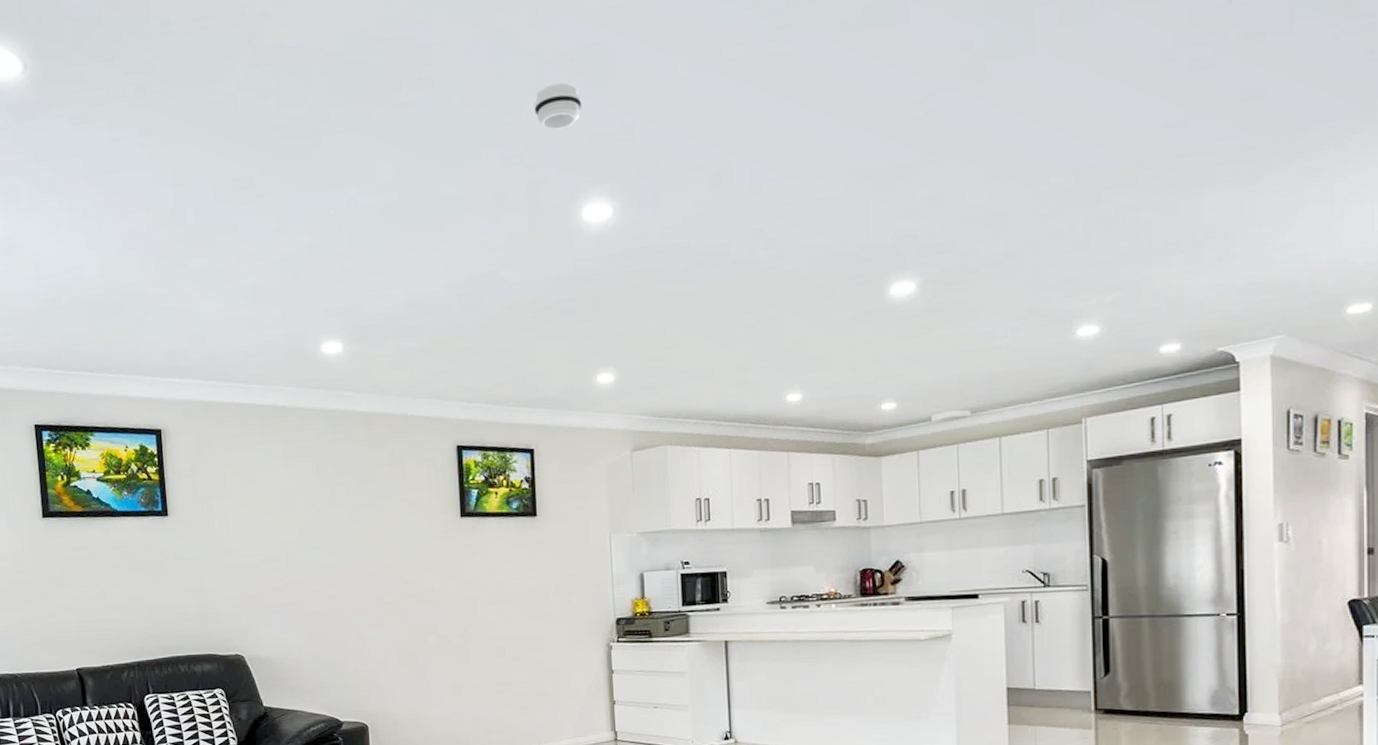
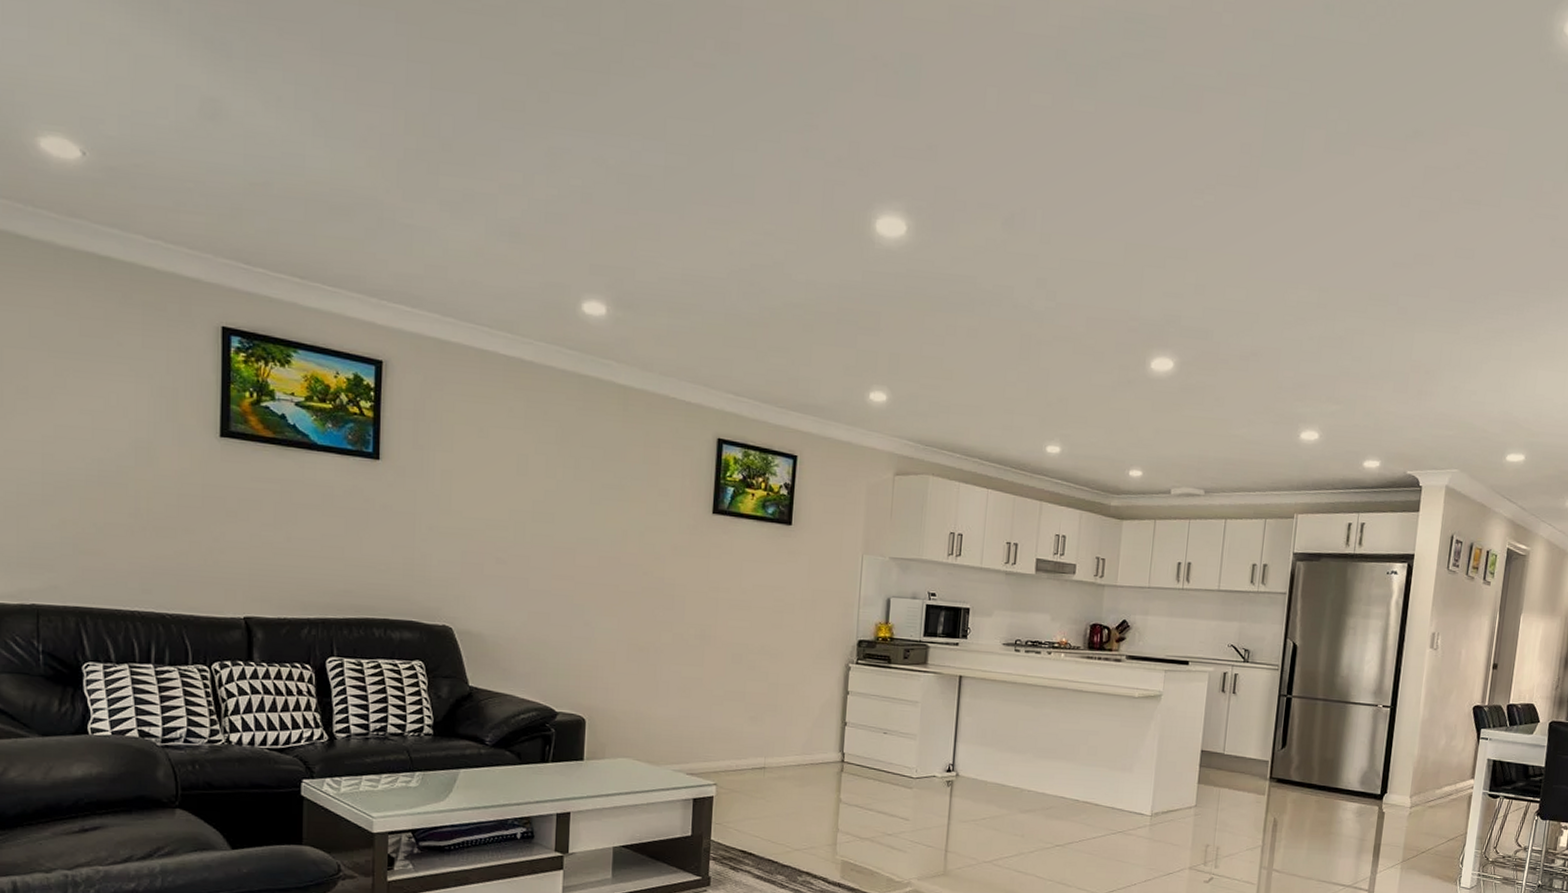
smoke detector: present [534,82,582,130] -> none [841,84,891,134]

